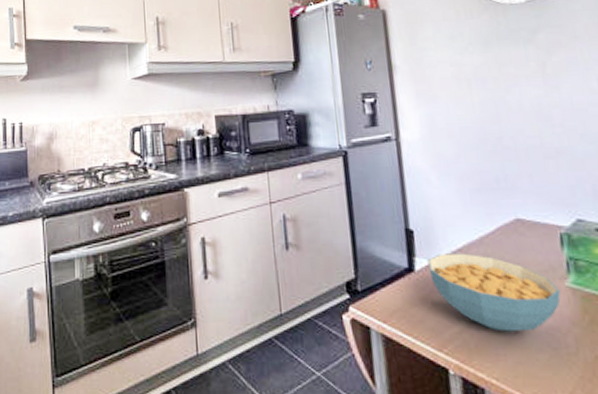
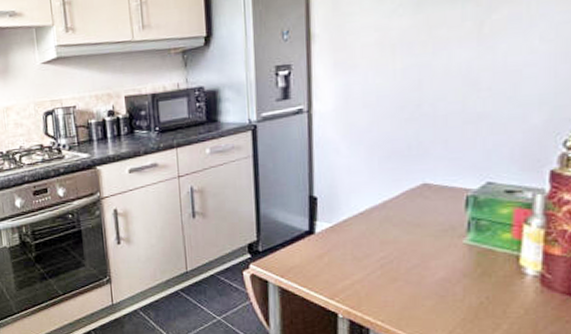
cereal bowl: present [427,253,561,332] -> none [328,216,456,283]

